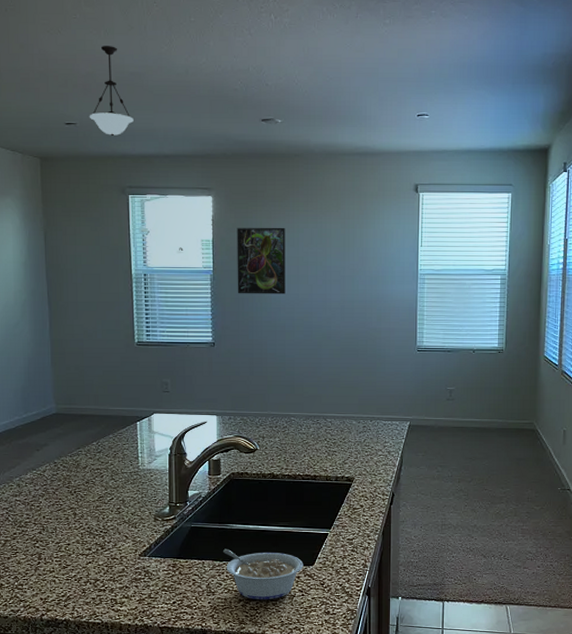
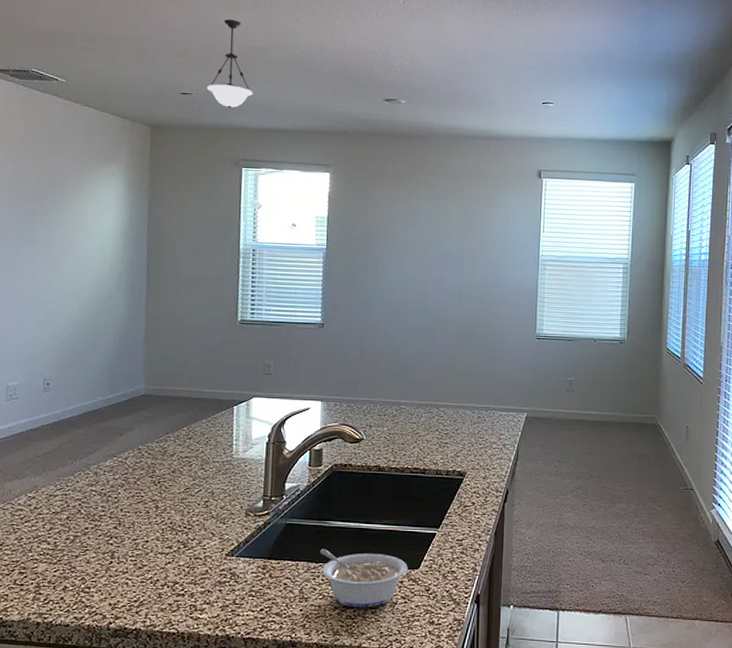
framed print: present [237,227,285,295] -> none [351,206,404,276]

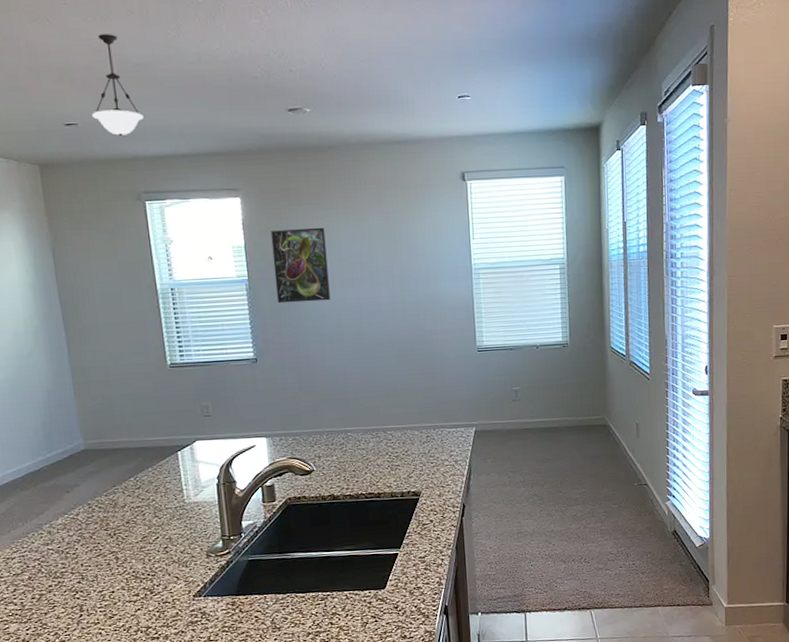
legume: present [319,548,408,608] -> none [285,578,375,631]
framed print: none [351,206,404,276] -> present [270,227,330,304]

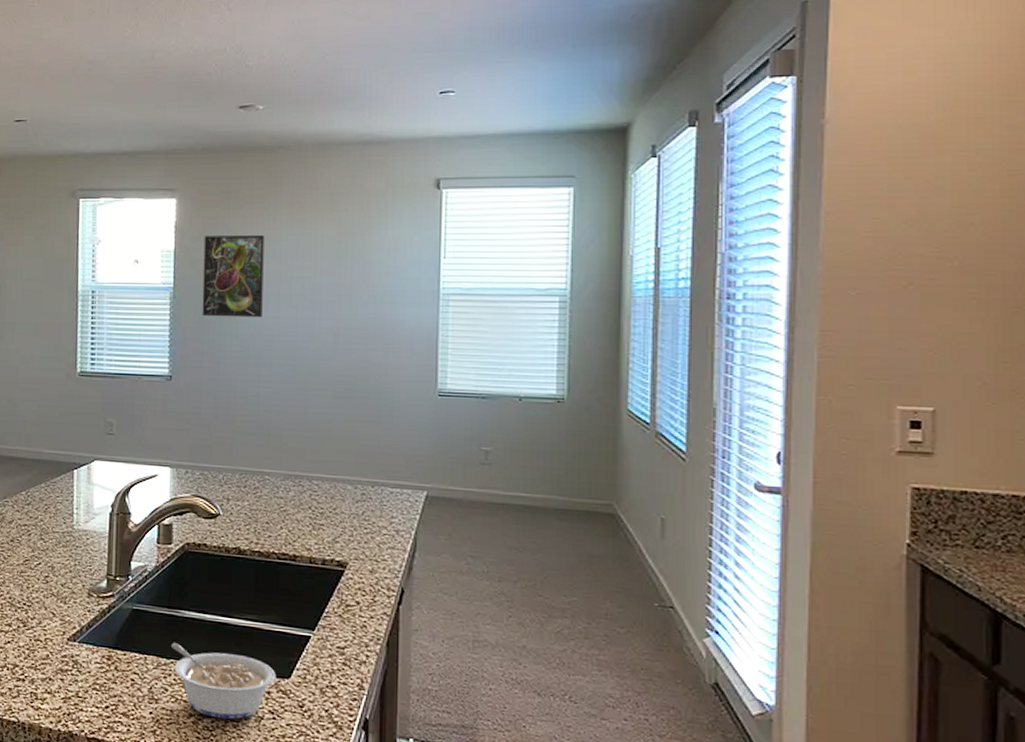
pendant light: present [91,34,144,136] -> none [41,33,90,132]
legume: none [285,578,375,631] -> present [170,642,276,720]

